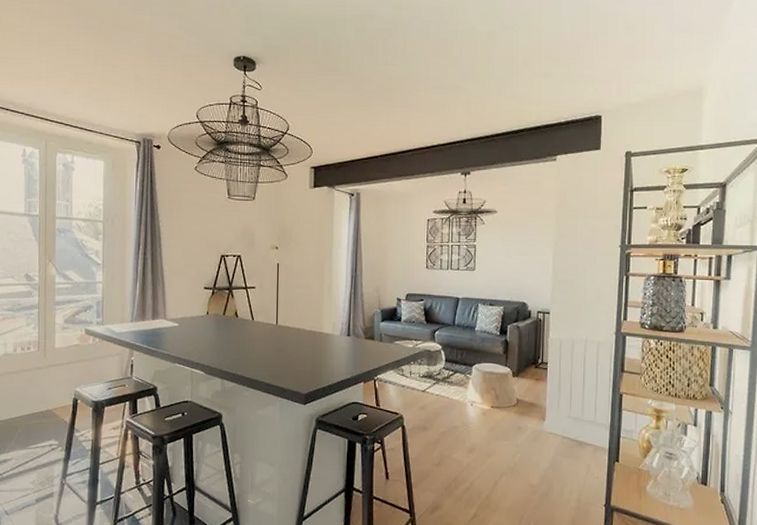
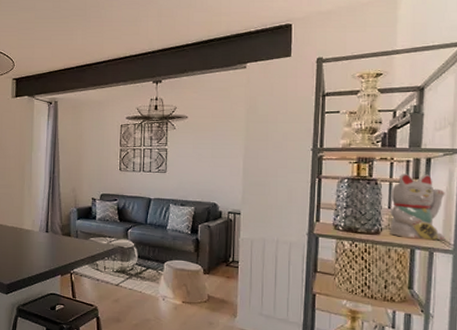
decorative figurine: none [693,271,744,337] -> present [390,174,445,241]

